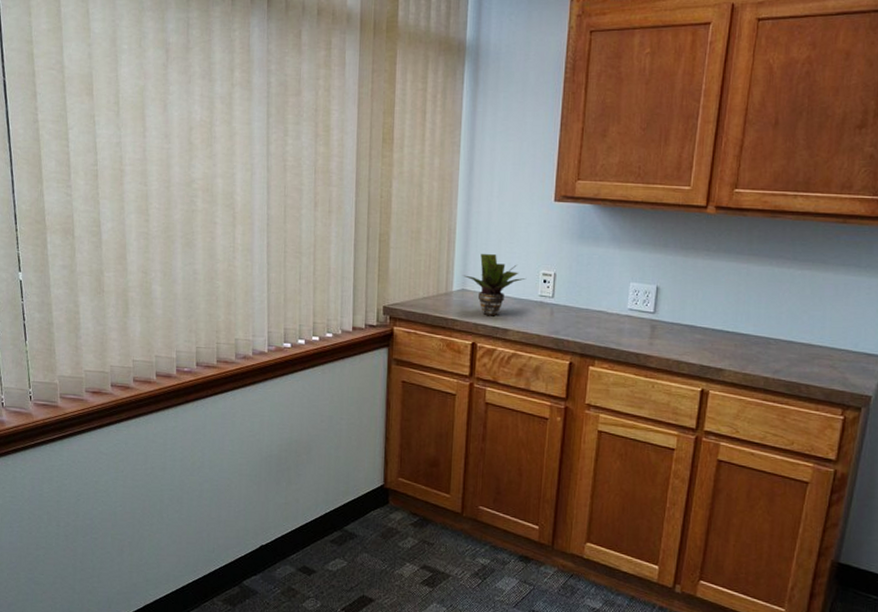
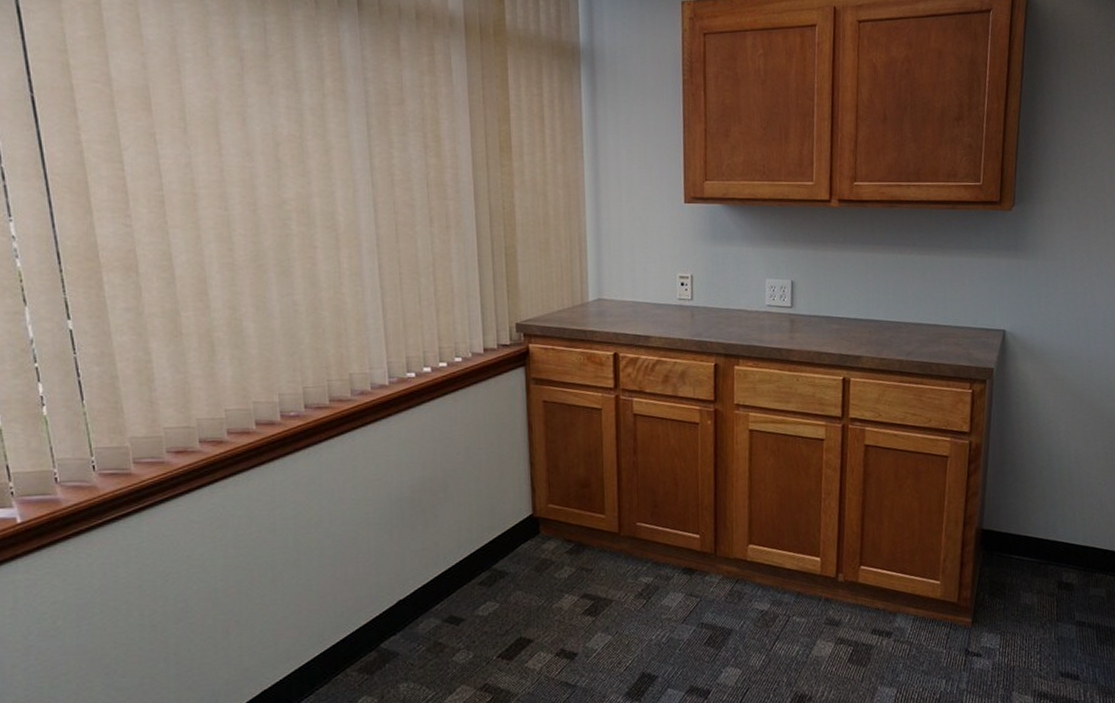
potted plant: present [463,254,525,316] -> none [598,260,663,324]

